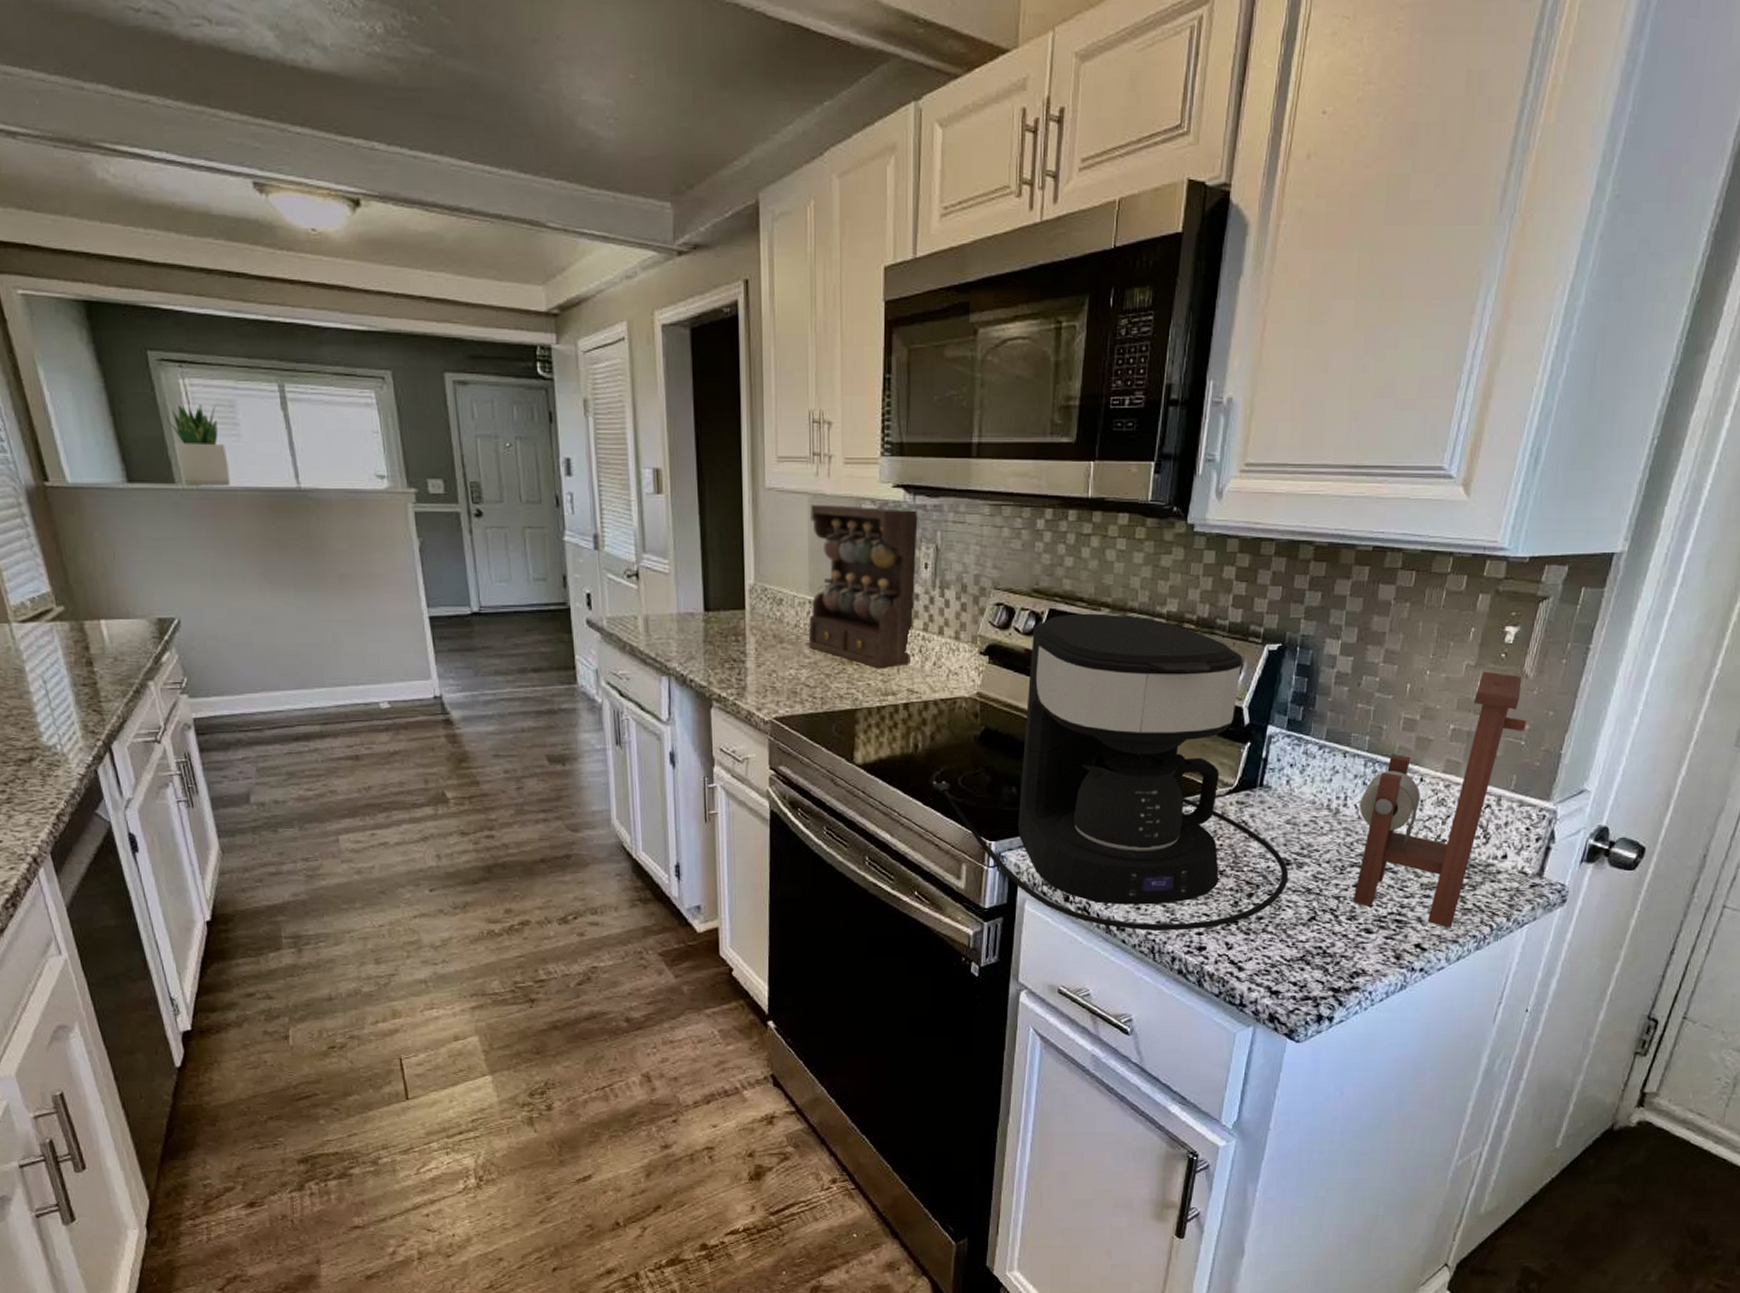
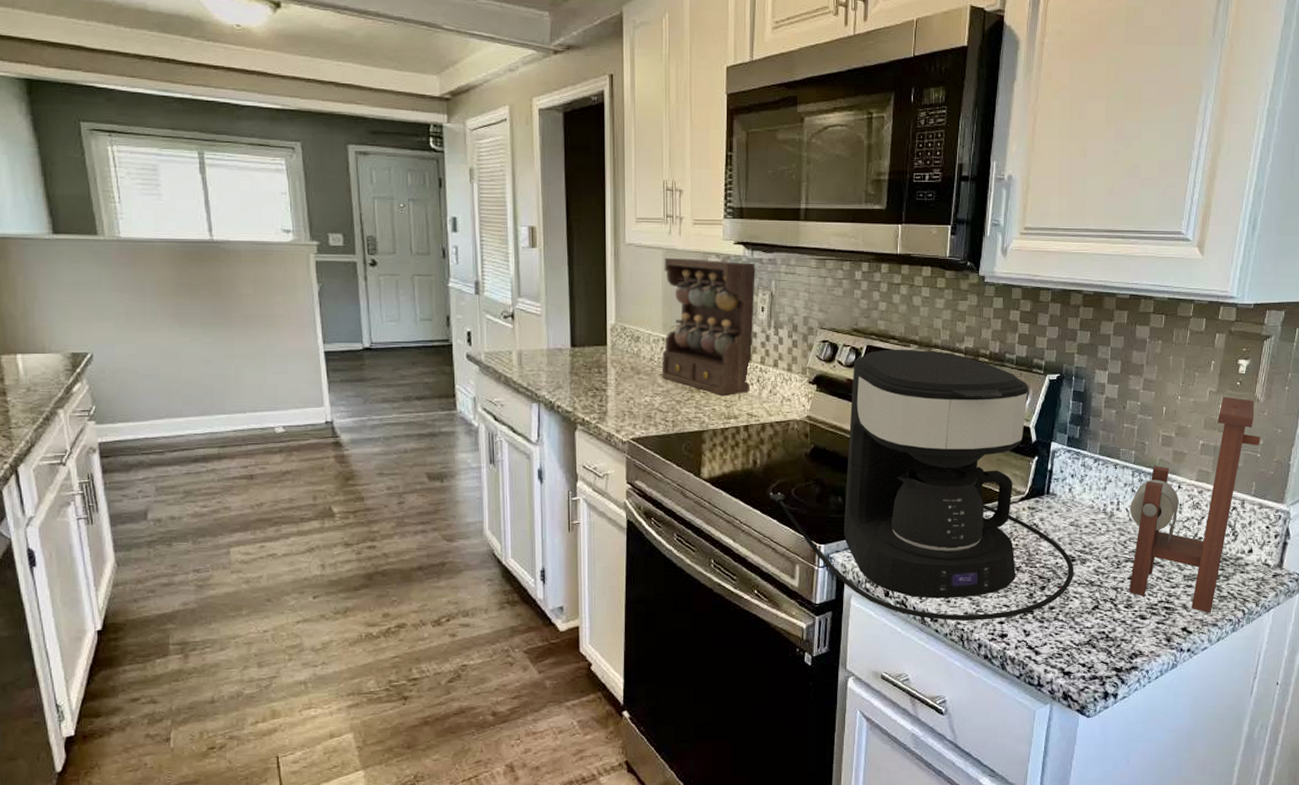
planter: present [168,404,231,487] -> none [95,167,149,238]

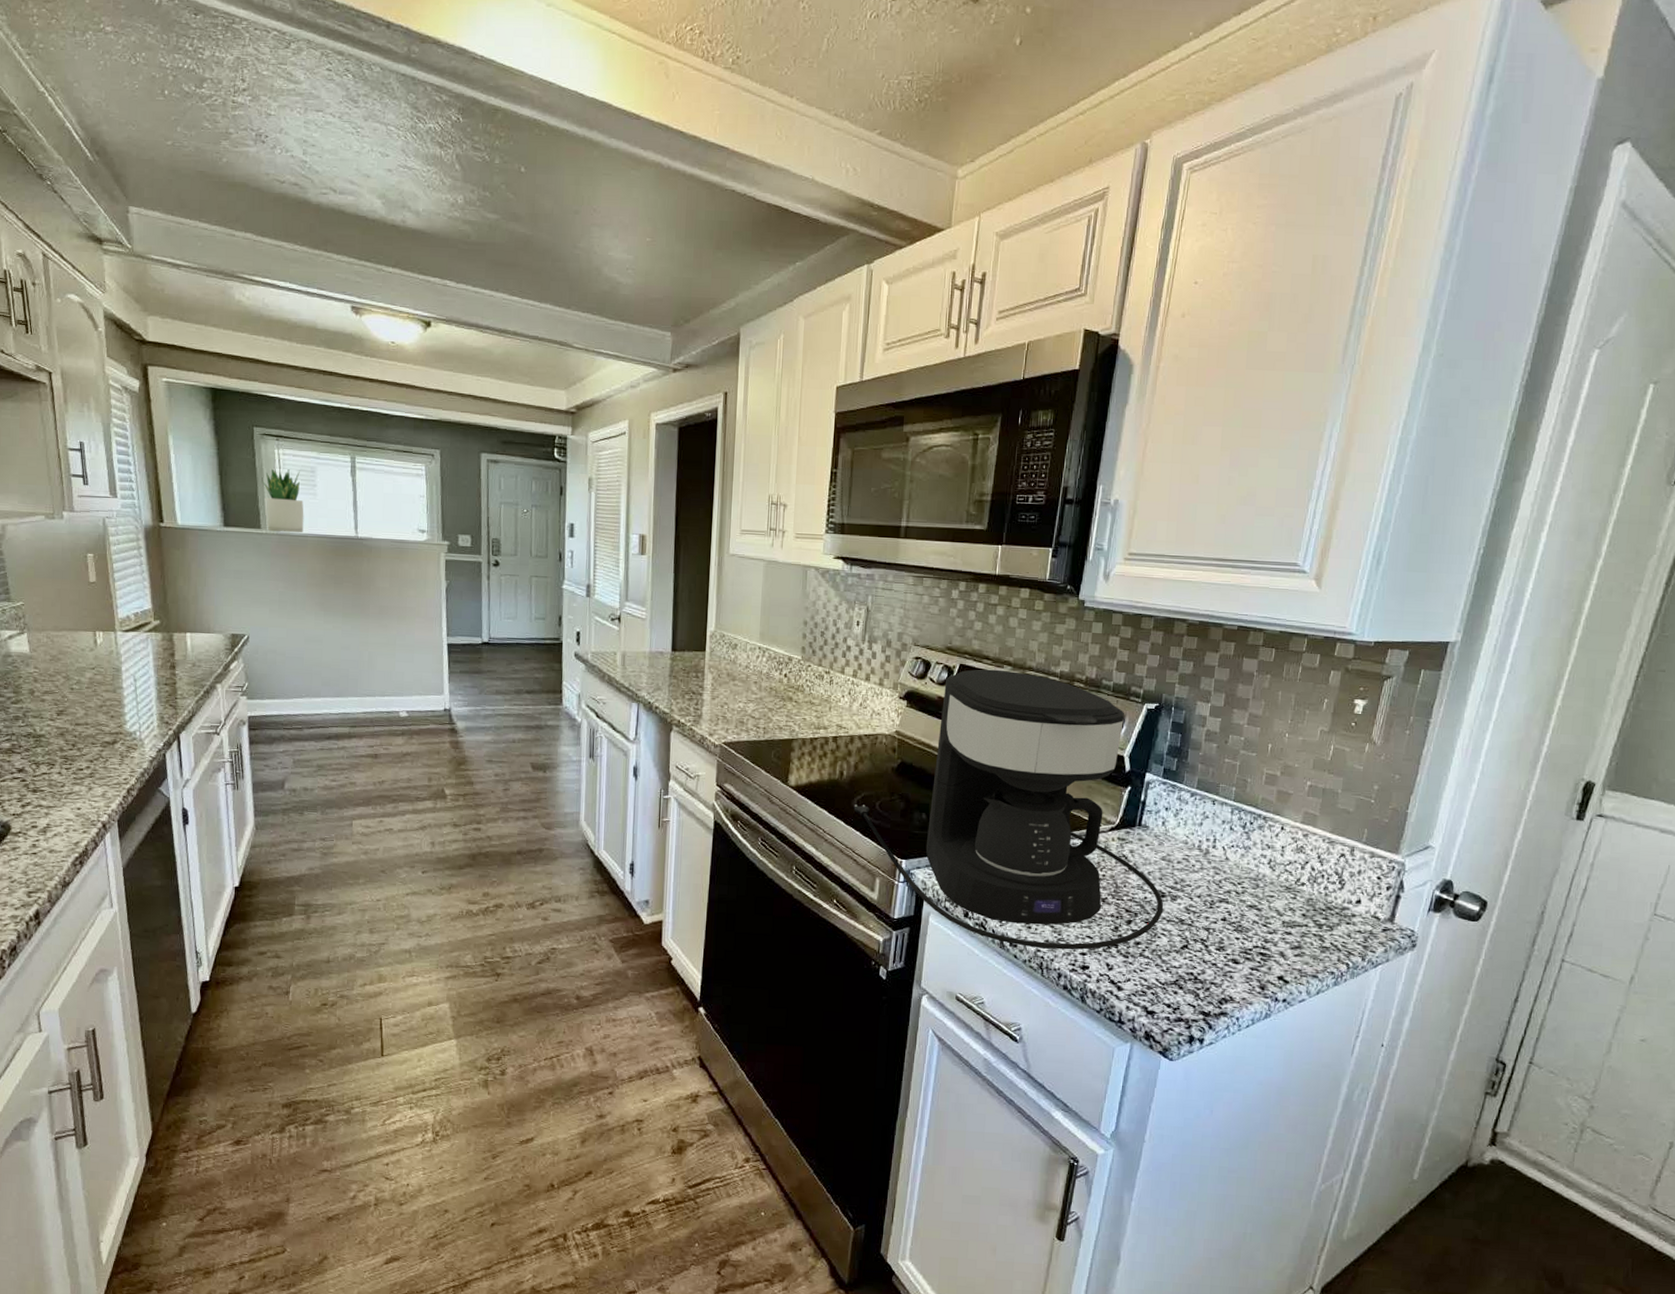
planter: none [95,167,149,238] -> present [262,468,304,533]
spice rack: present [662,258,755,395] -> none [757,570,853,706]
paper towel holder: present [1129,396,1260,613] -> none [1222,736,1375,964]

